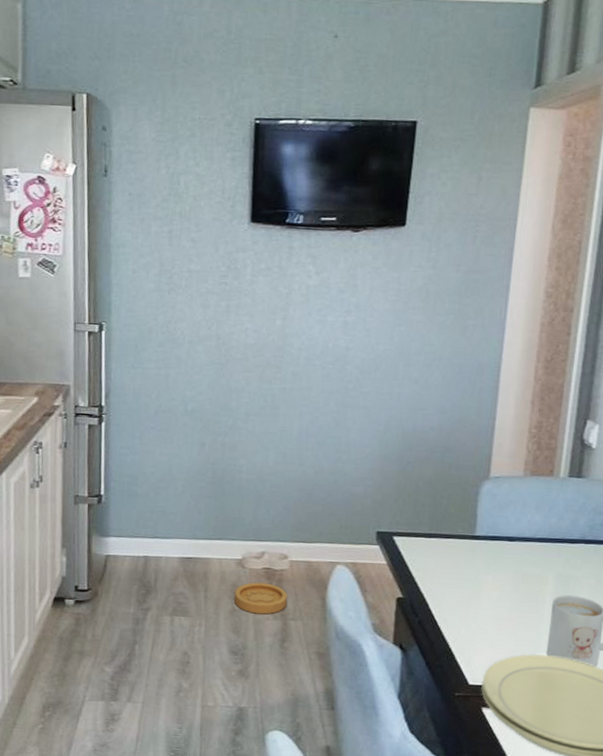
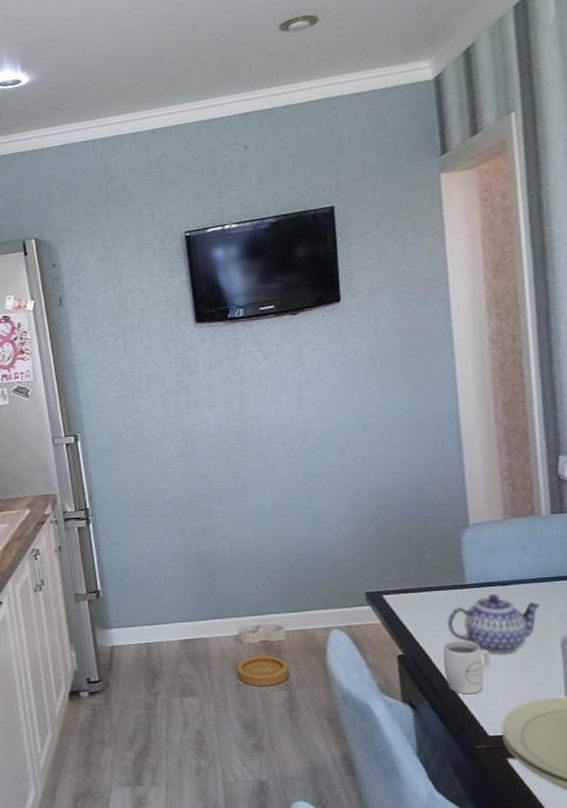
mug: none [439,588,486,644] -> present [442,640,492,695]
teapot: none [450,548,542,609] -> present [446,593,541,655]

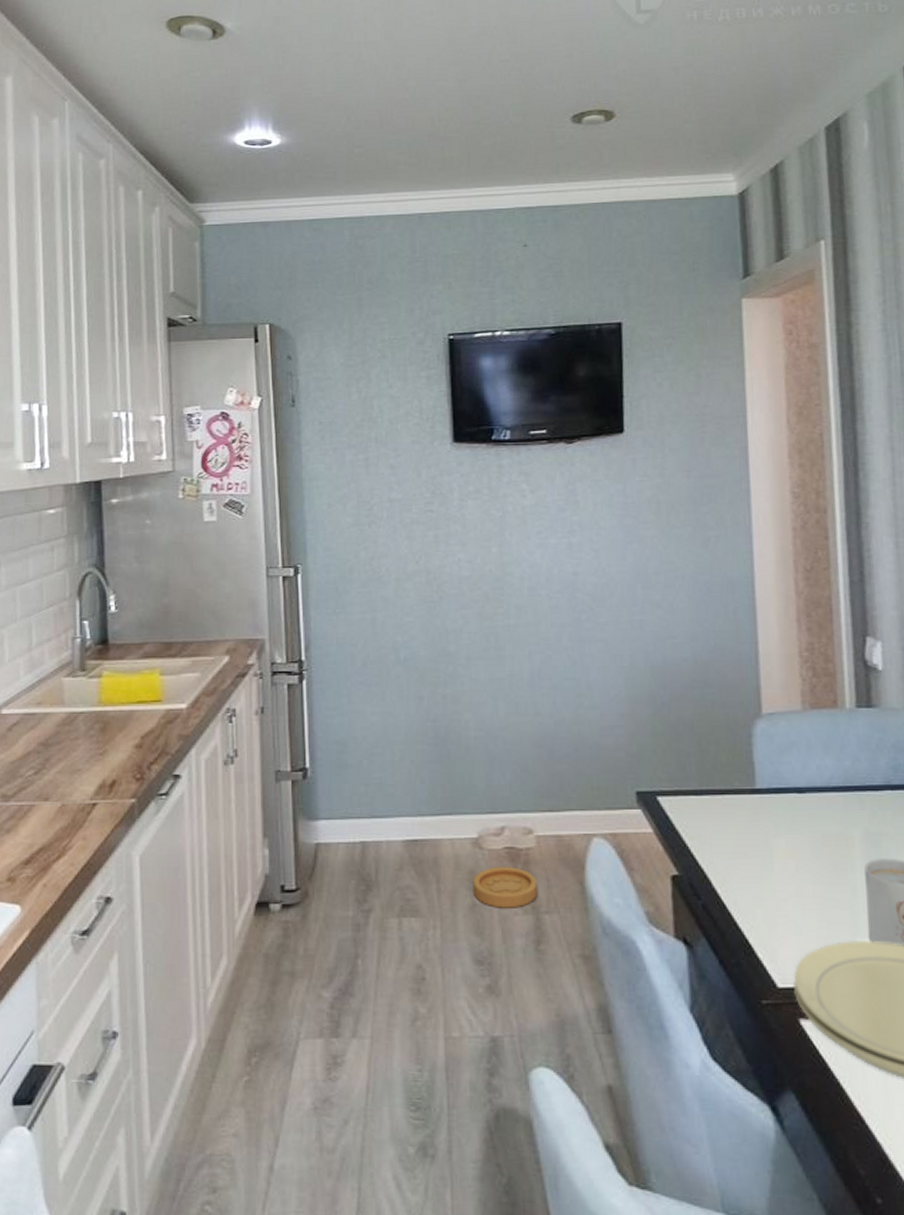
mug: present [442,640,492,695] -> none [726,859,783,932]
teapot: present [446,593,541,655] -> none [731,803,843,882]

